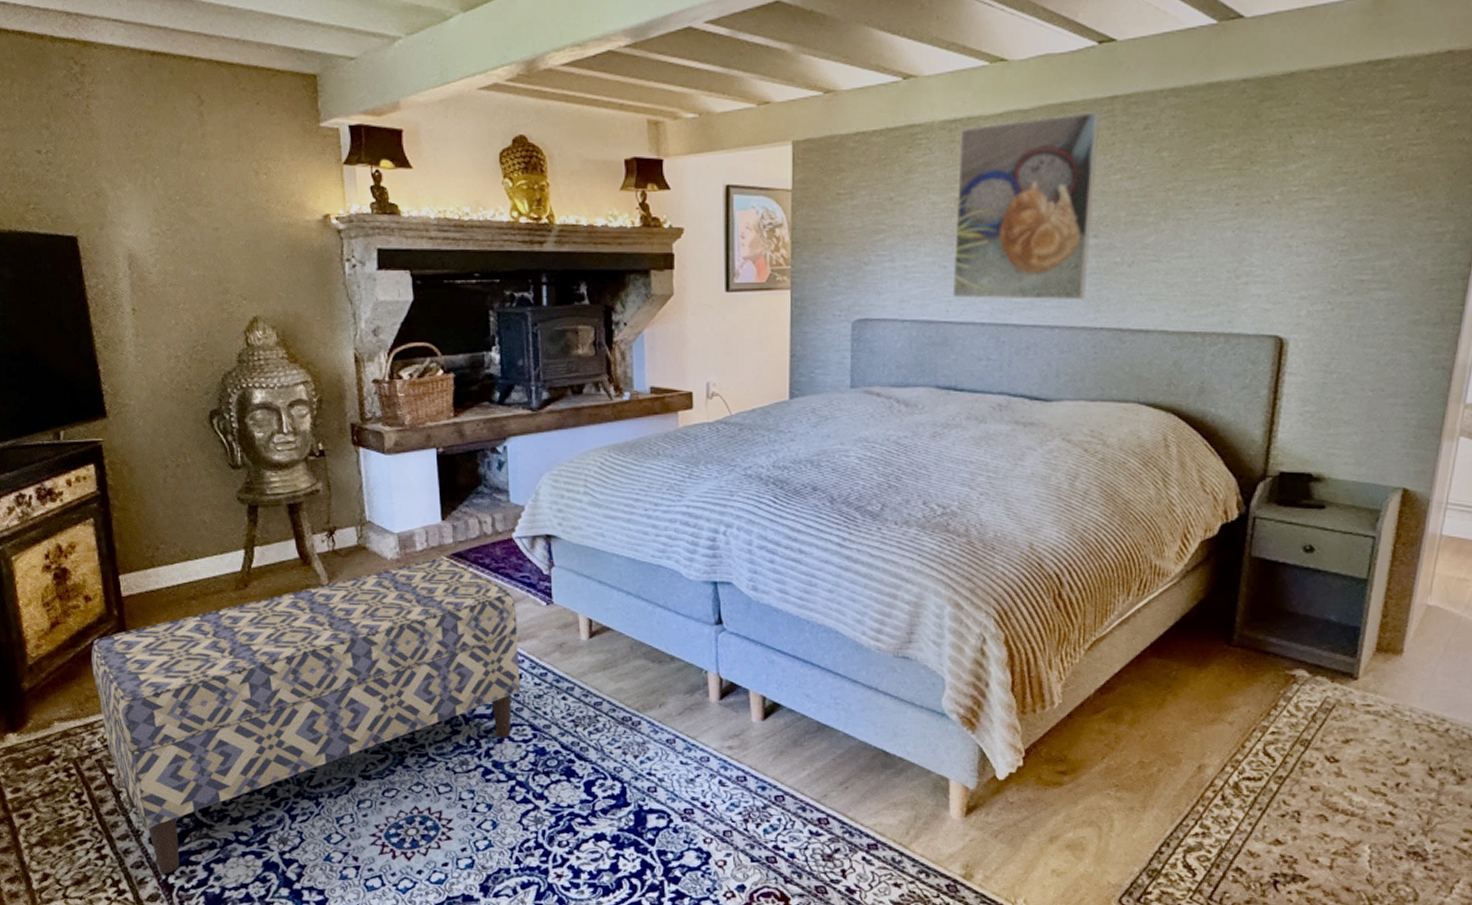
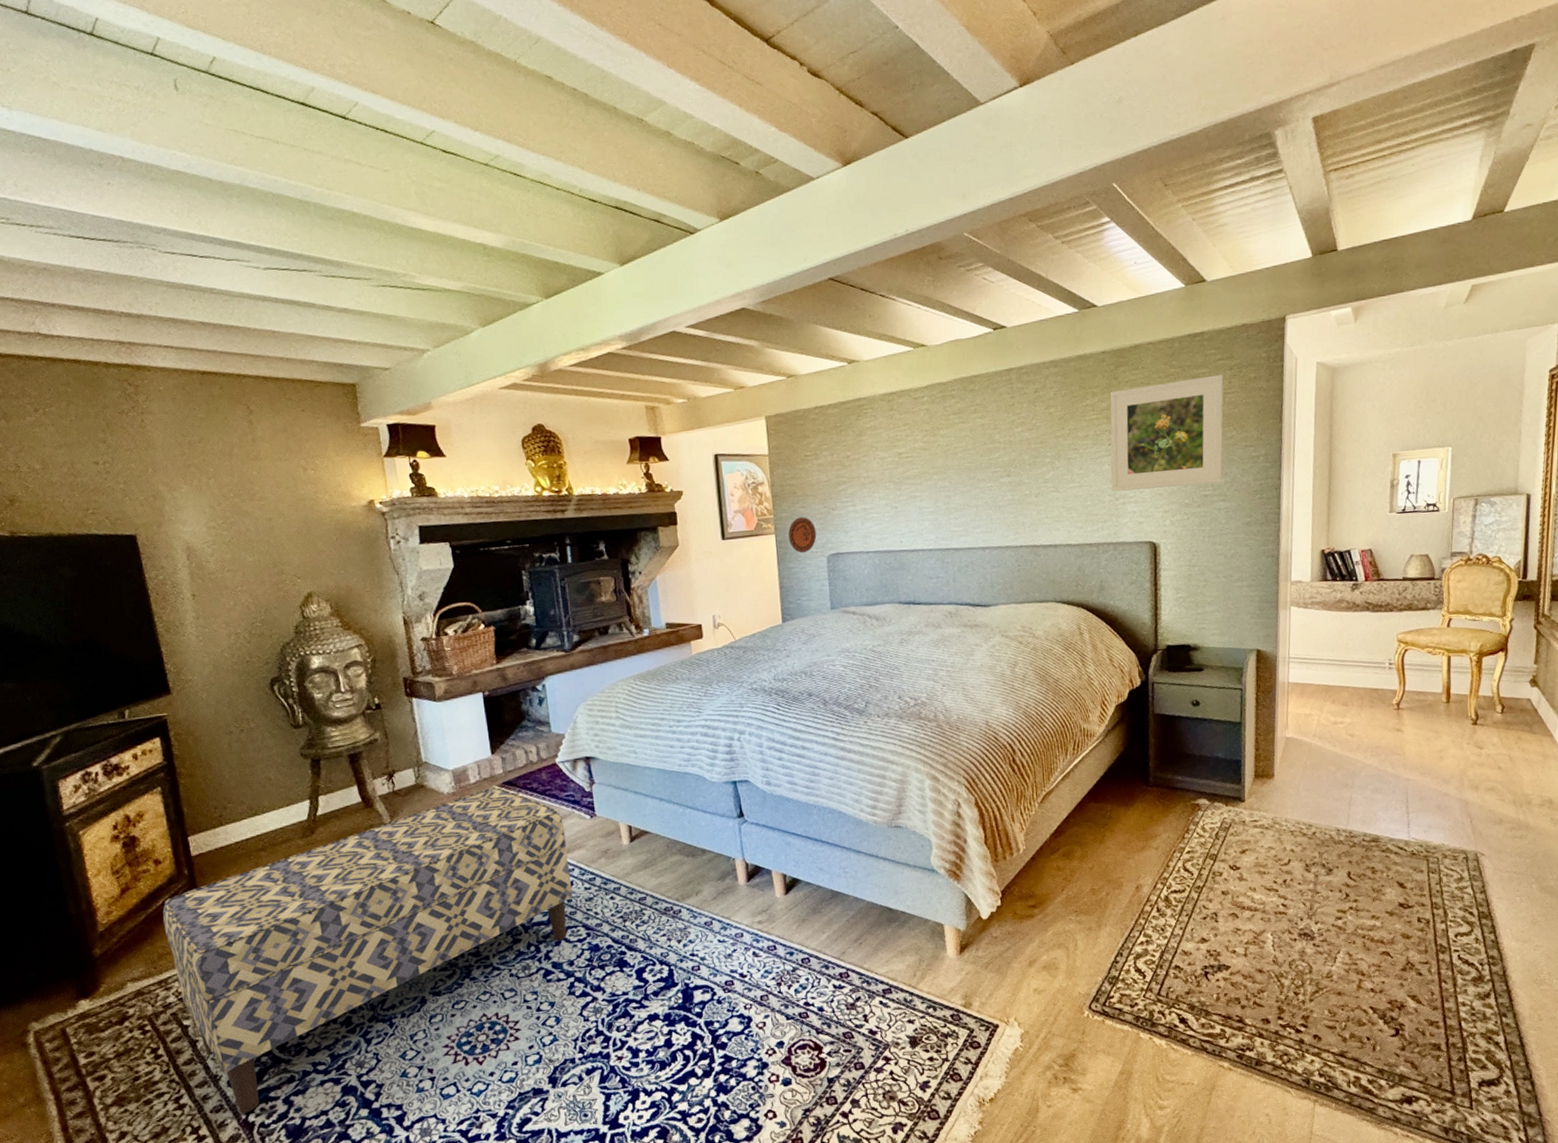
decorative plate: none [806,270,842,316] -> present [788,517,817,554]
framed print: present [952,112,1099,301] -> none [896,381,1006,532]
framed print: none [1232,119,1410,267] -> present [1110,375,1224,492]

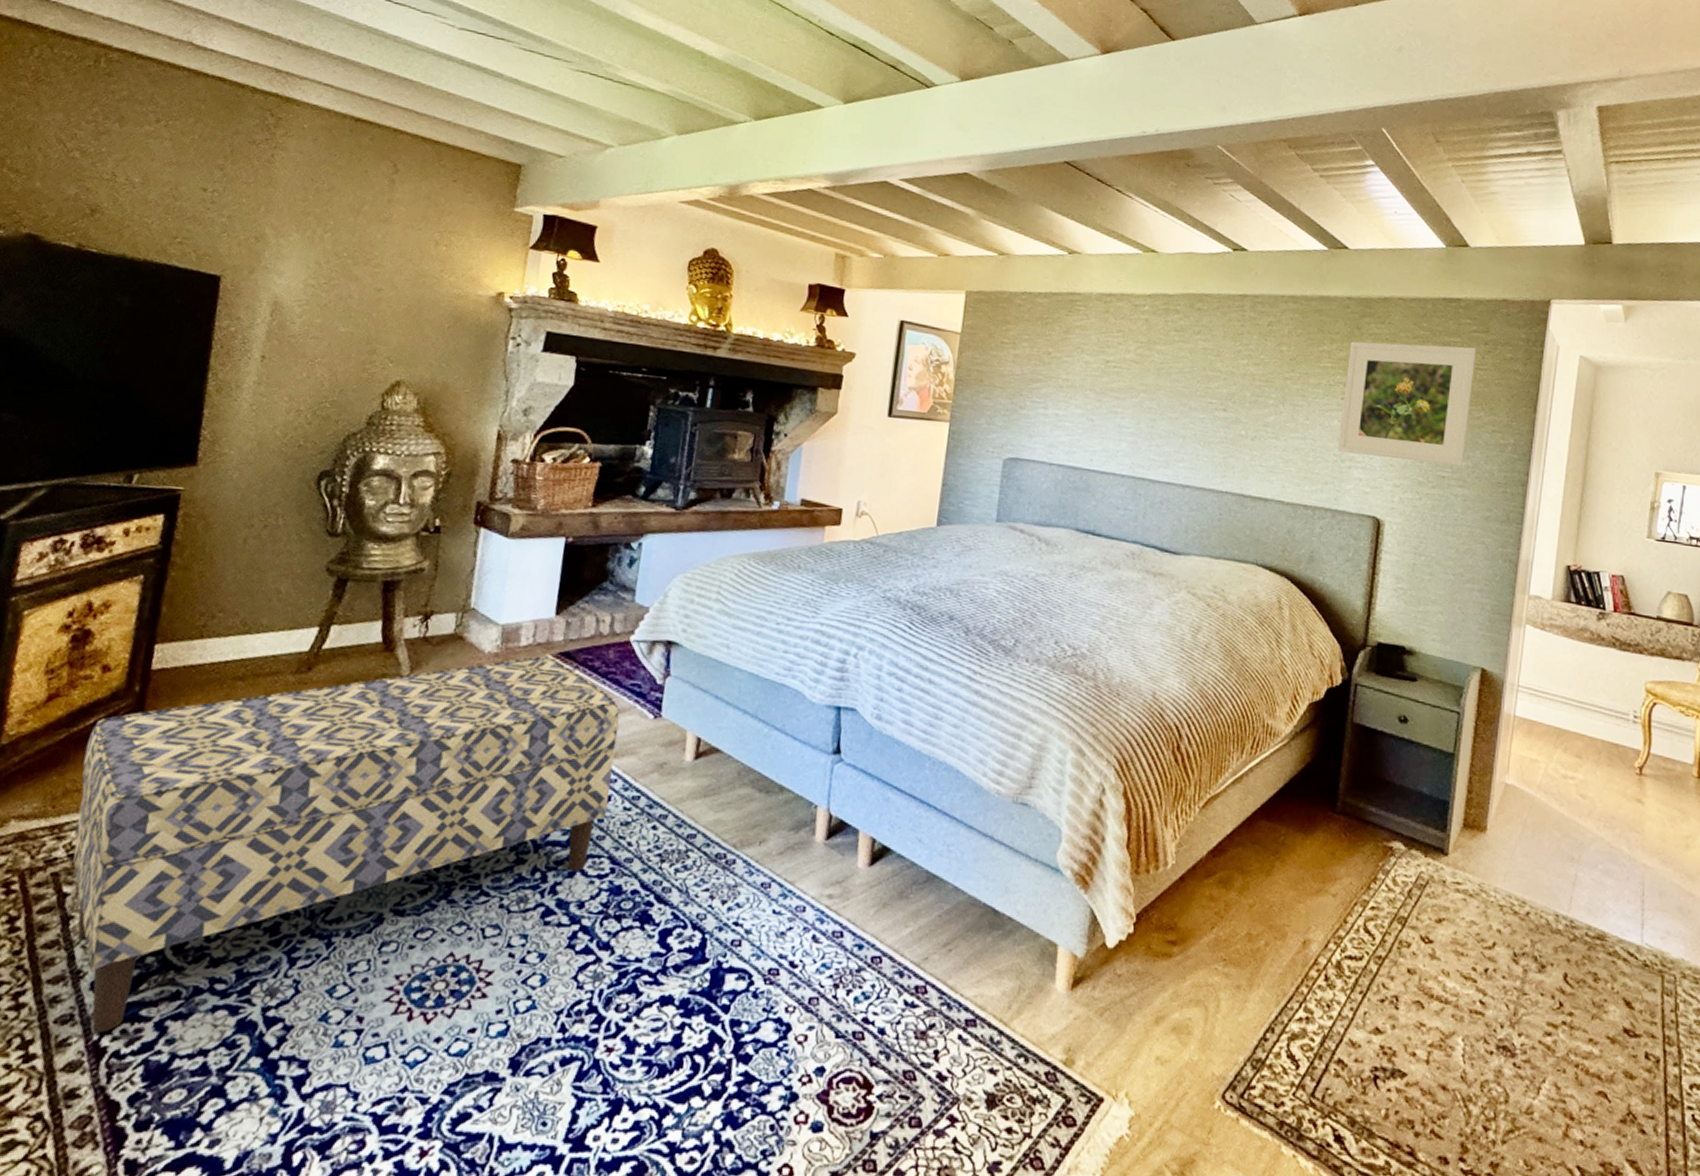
decorative plate: present [788,517,817,554] -> none [963,409,997,451]

